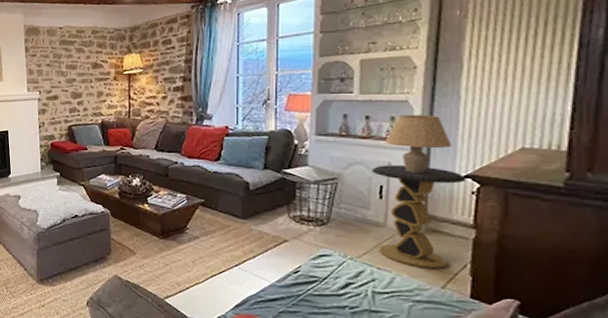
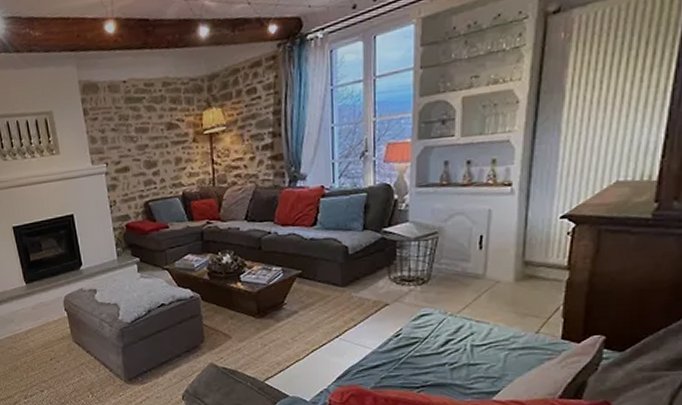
side table: present [372,165,466,269] -> none [472,210,563,316]
table lamp: present [385,115,451,173] -> none [486,153,550,219]

